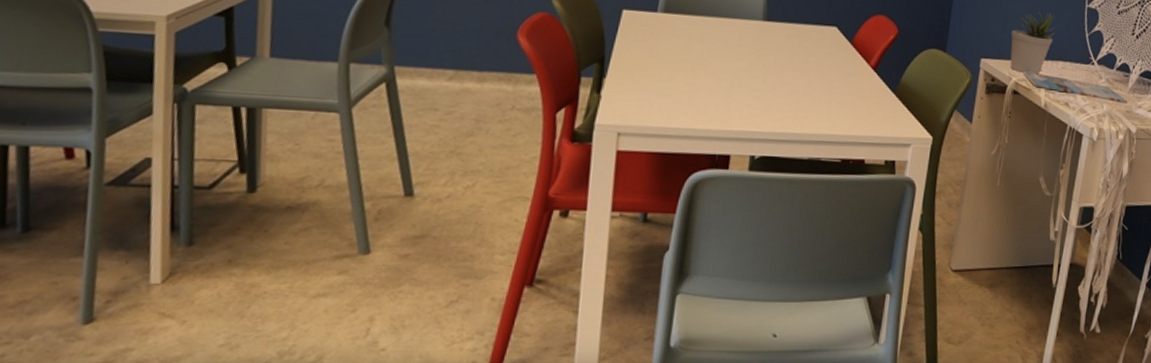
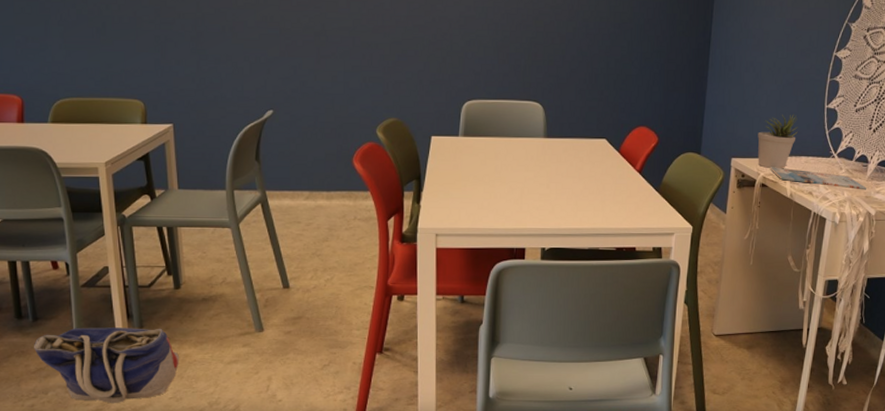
tote bag: none [16,242,242,354] -> present [33,327,179,404]

